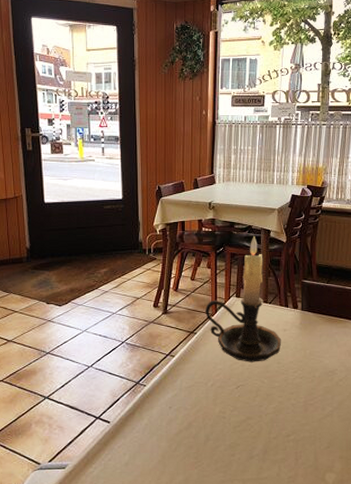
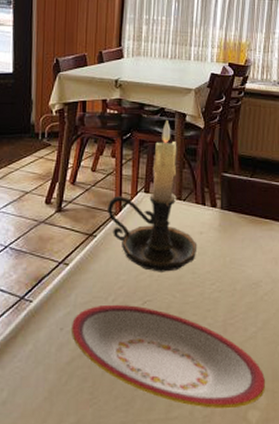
plate: none [178,388,341,472] -> present [70,304,266,409]

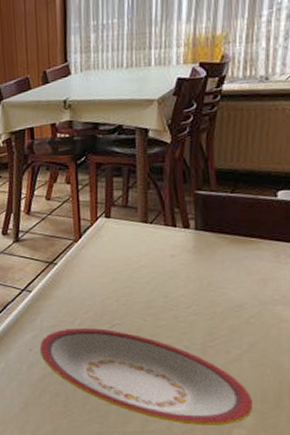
candle holder: present [106,119,198,272] -> none [65,137,169,297]

